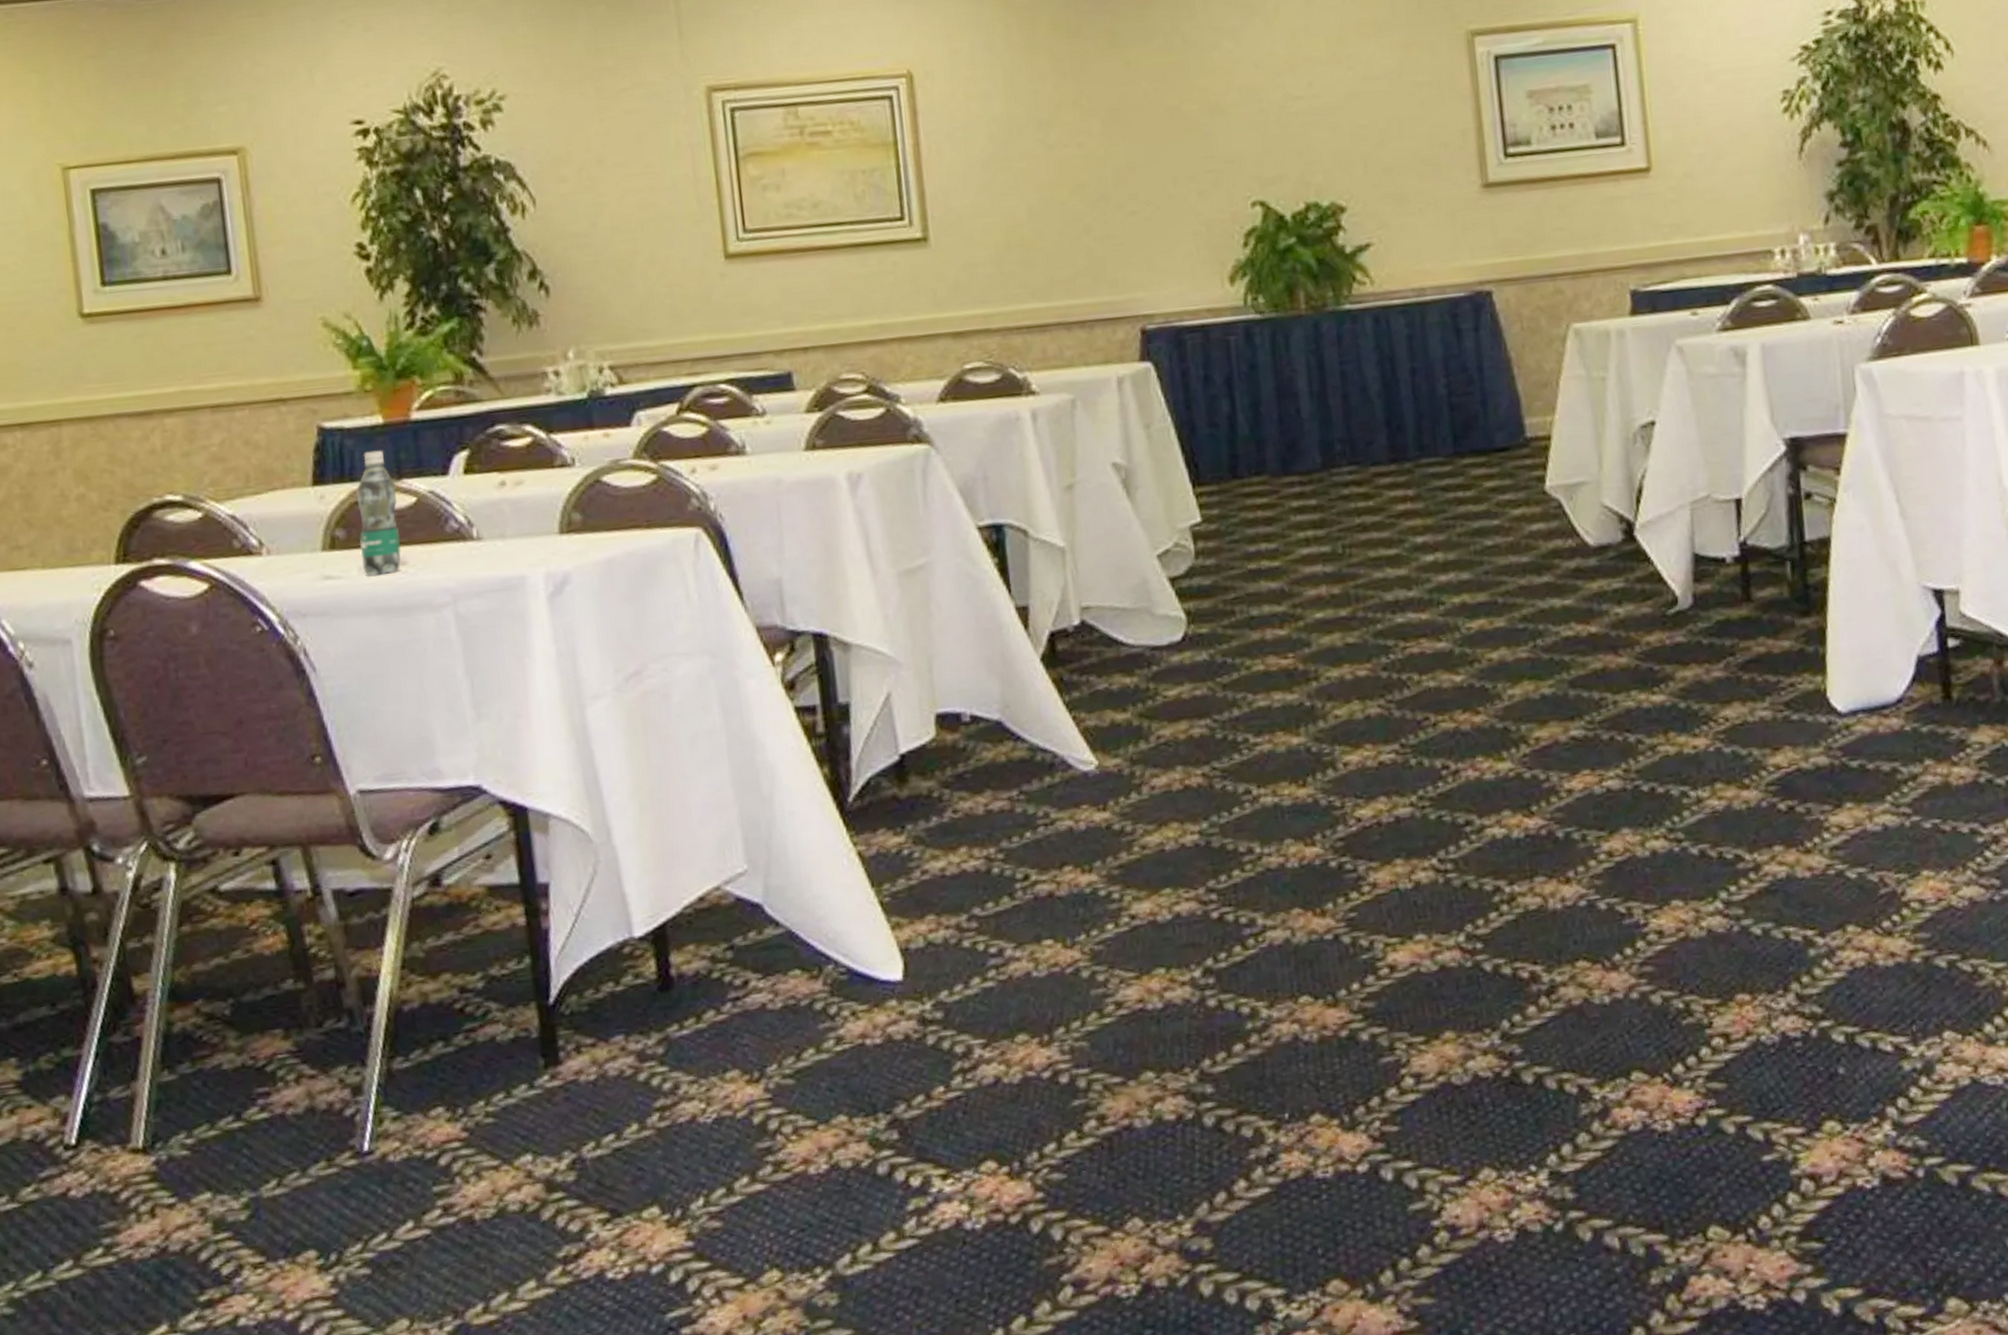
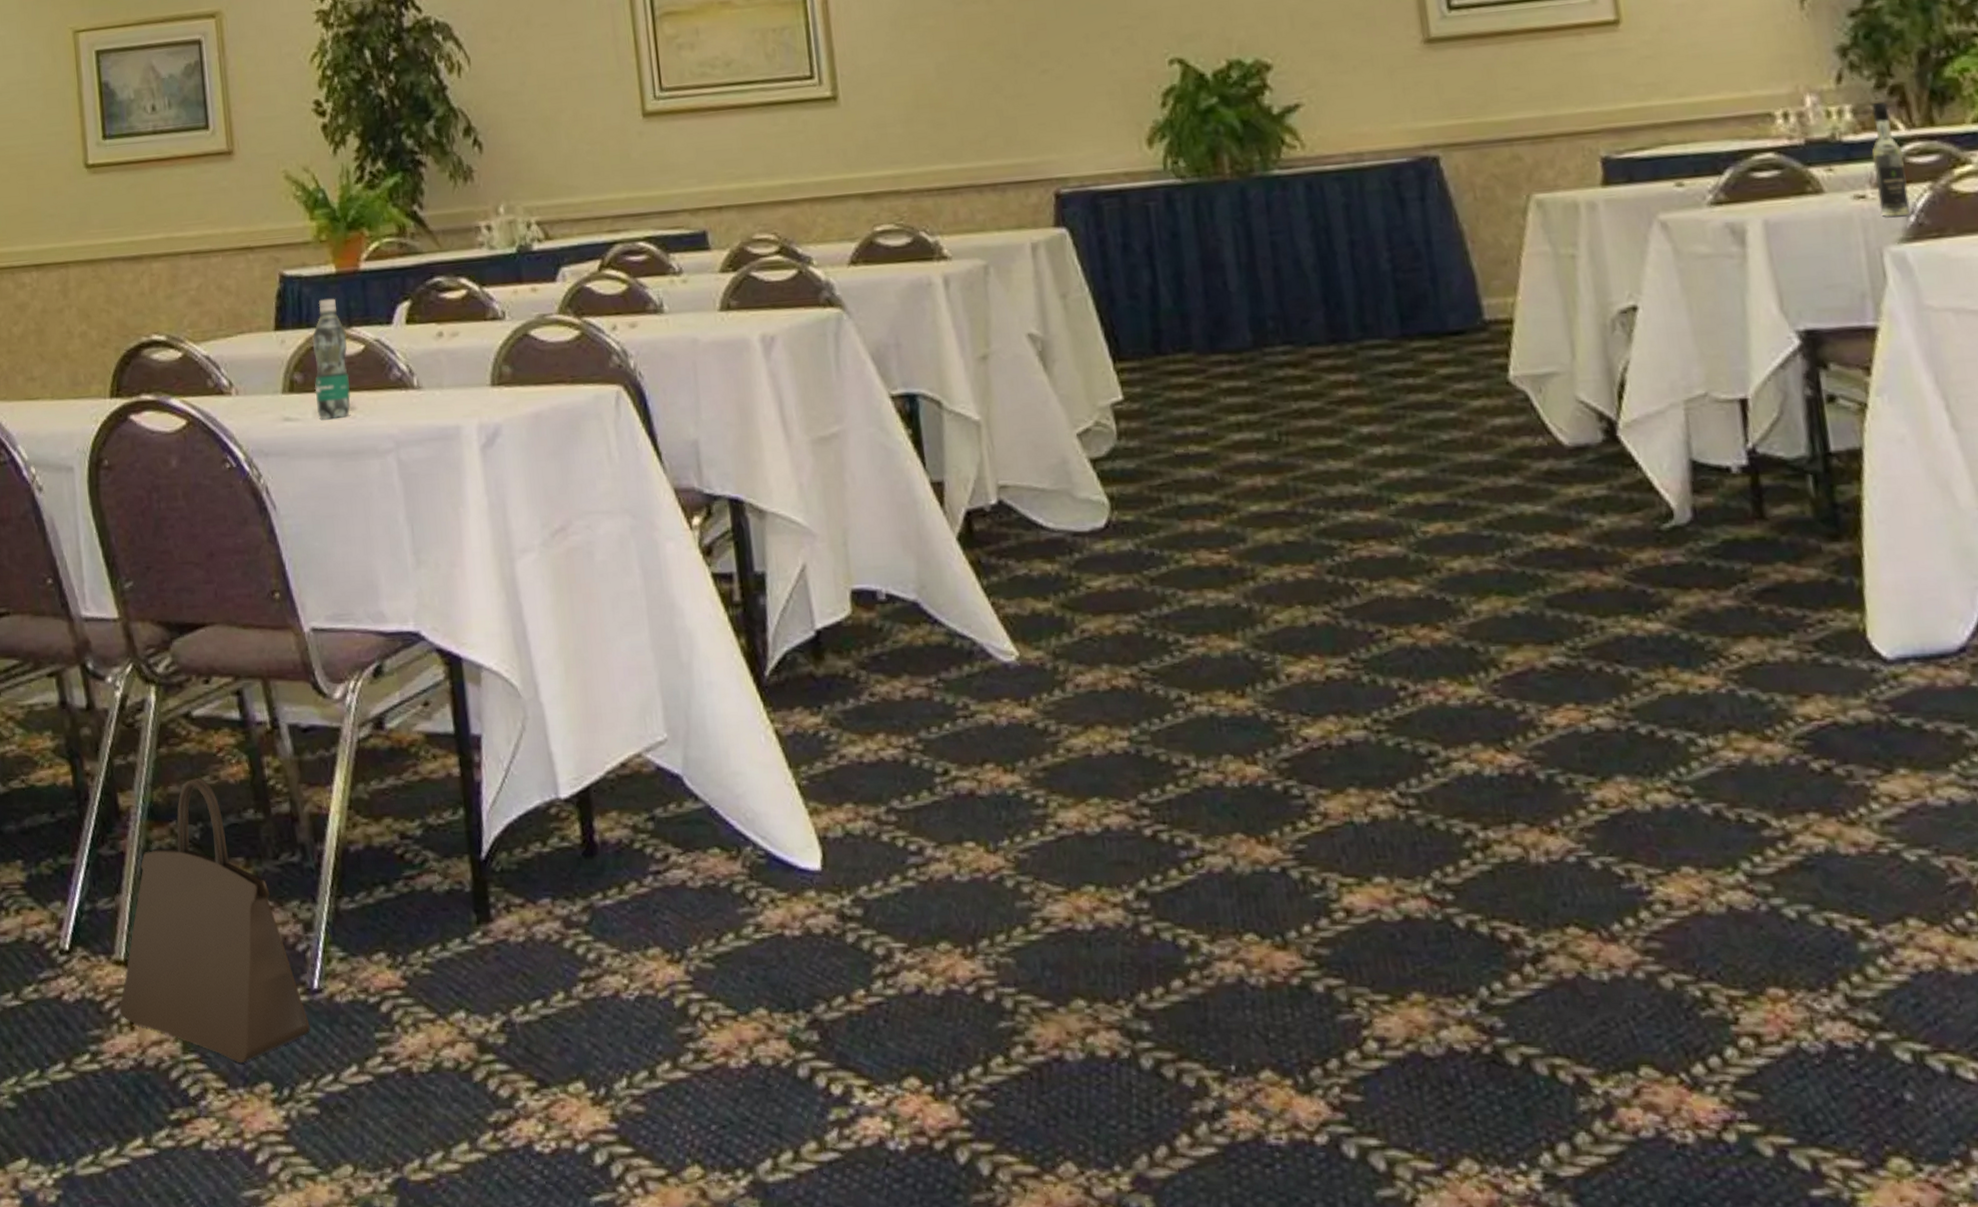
handbag: none [137,952,360,1236] -> present [119,777,310,1064]
bottle: none [1849,240,1878,339] -> present [1871,101,1911,217]

